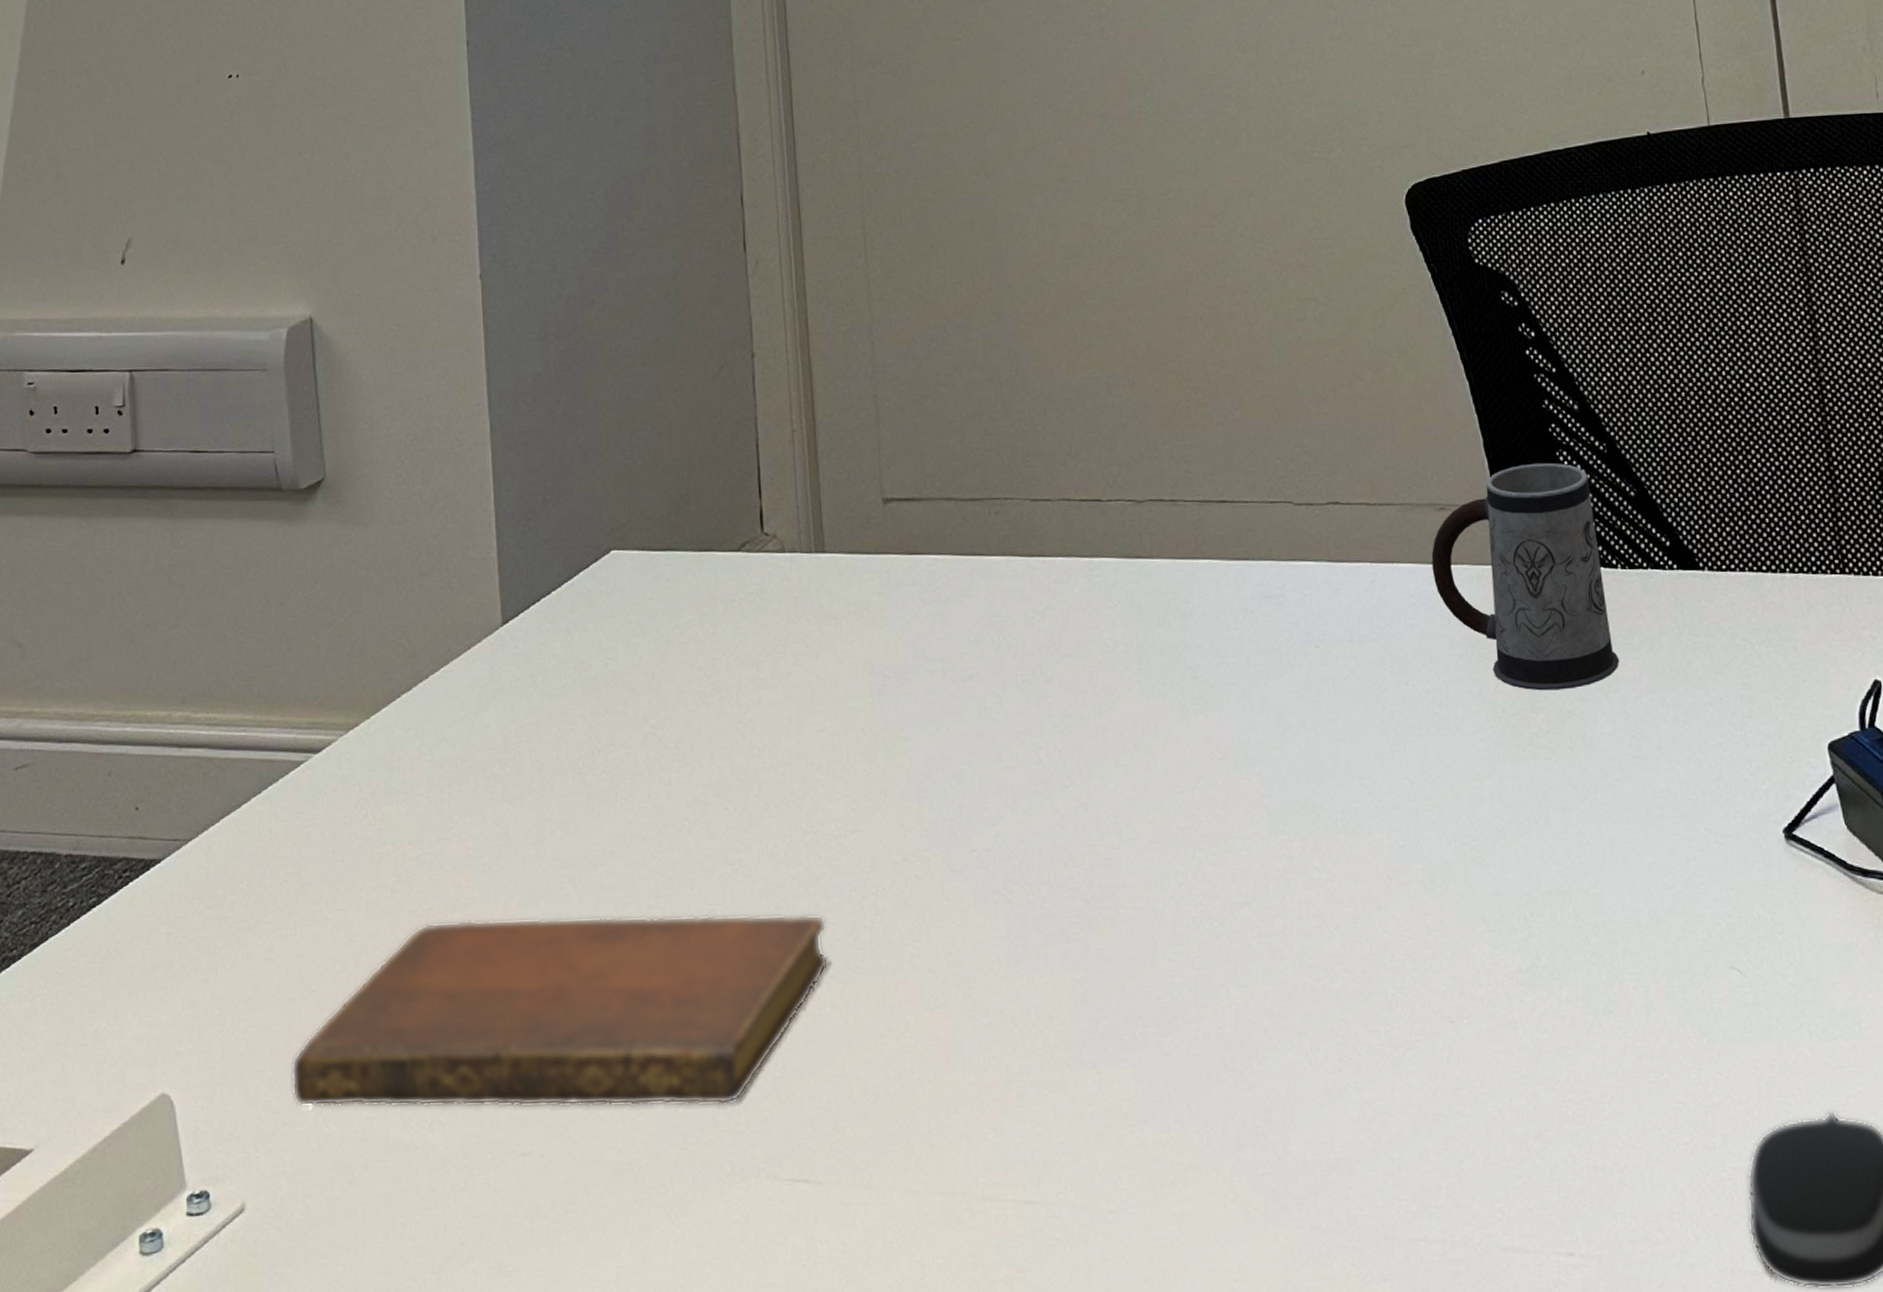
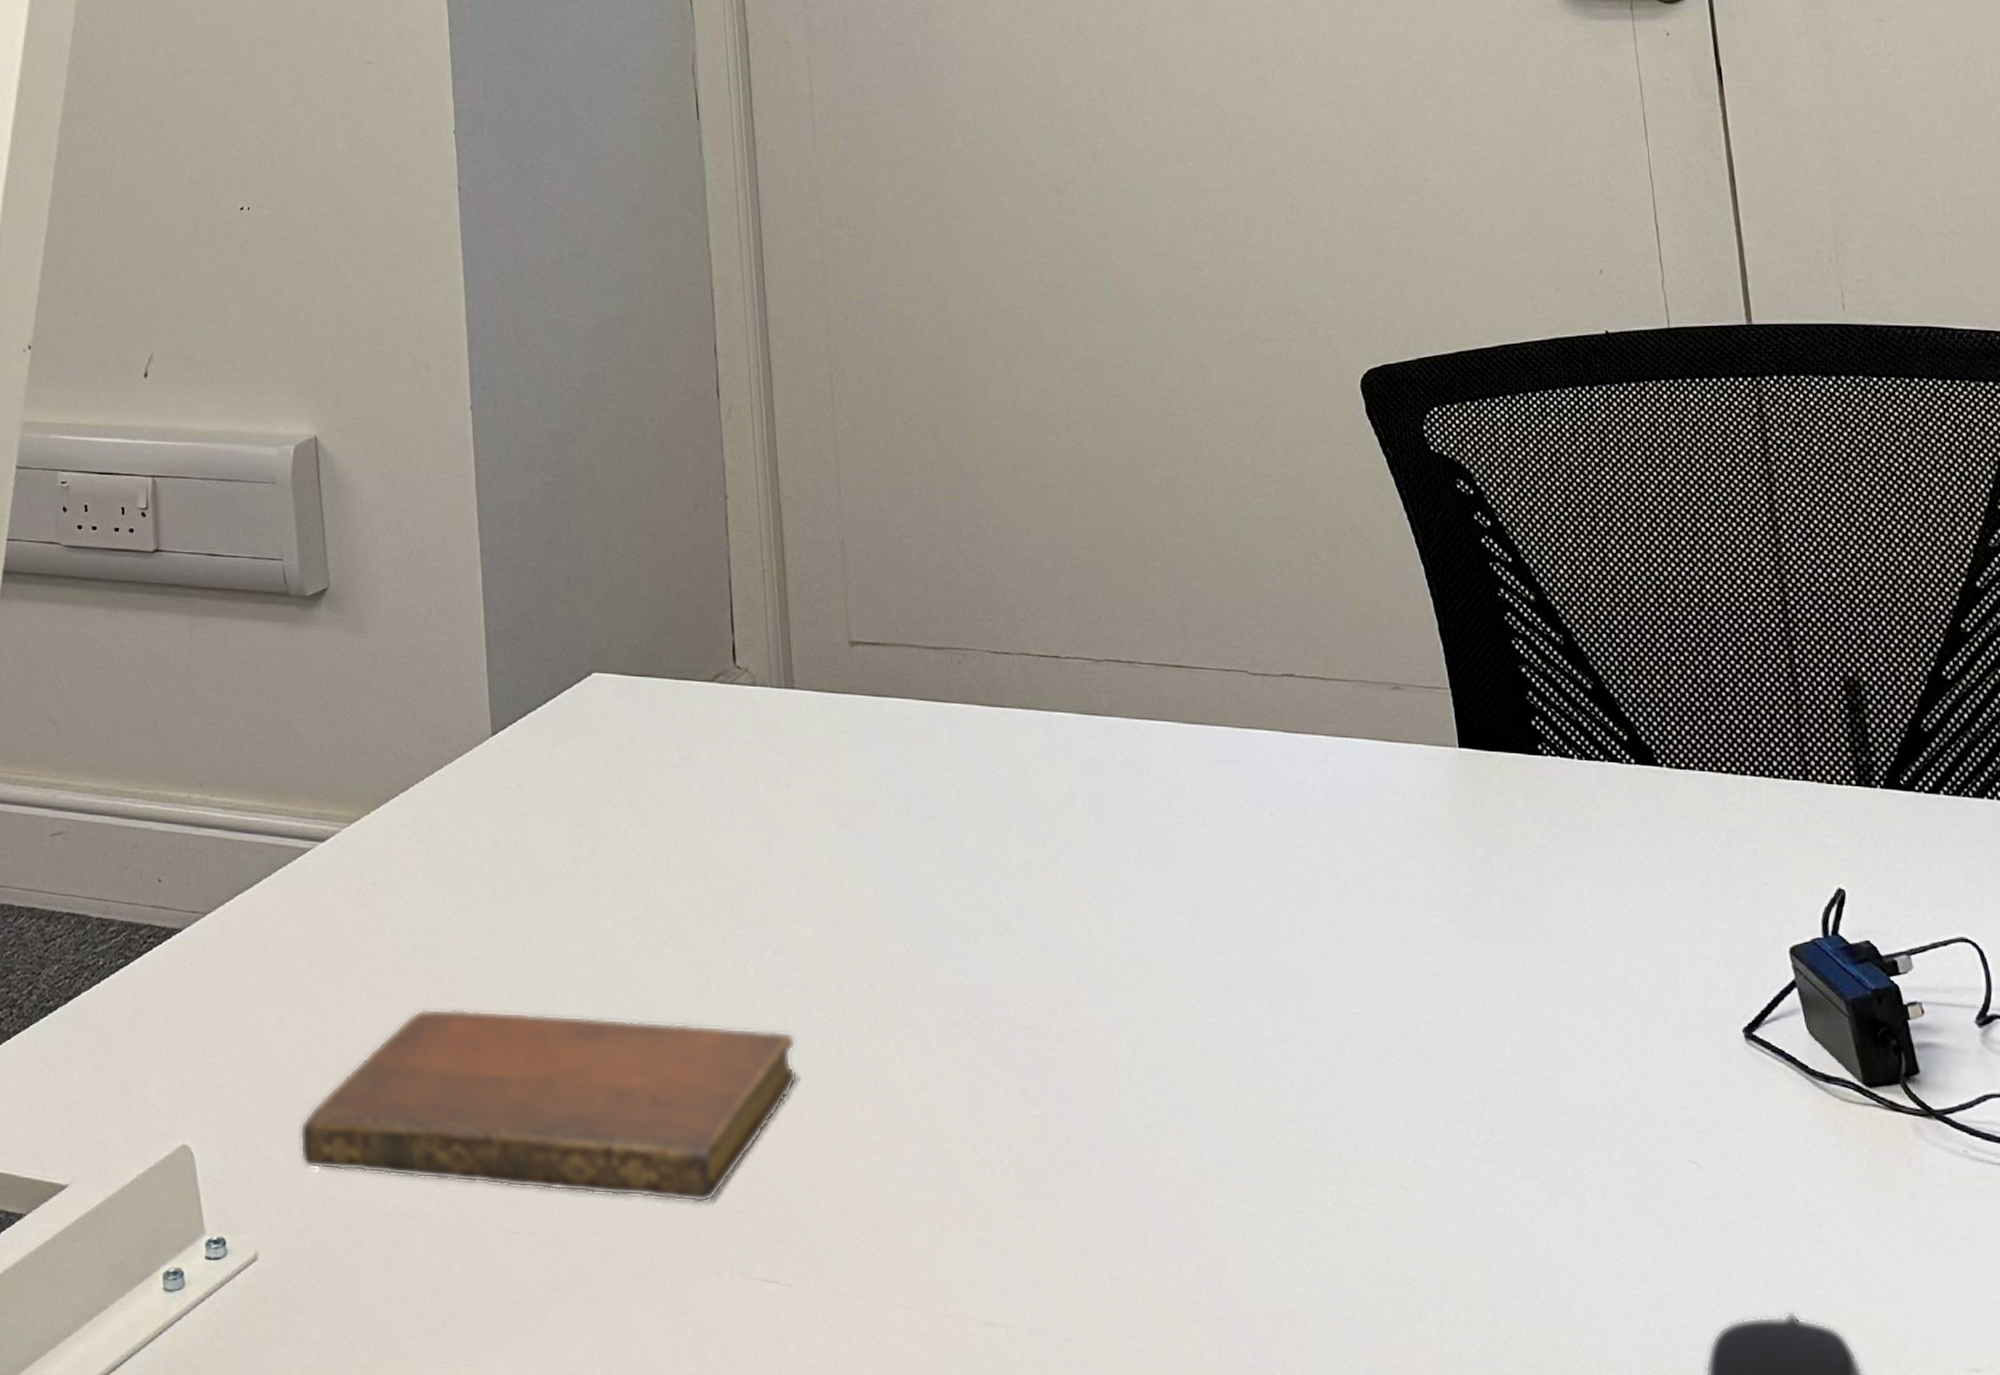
mug: present [1431,462,1620,691] -> none [1386,649,1576,874]

